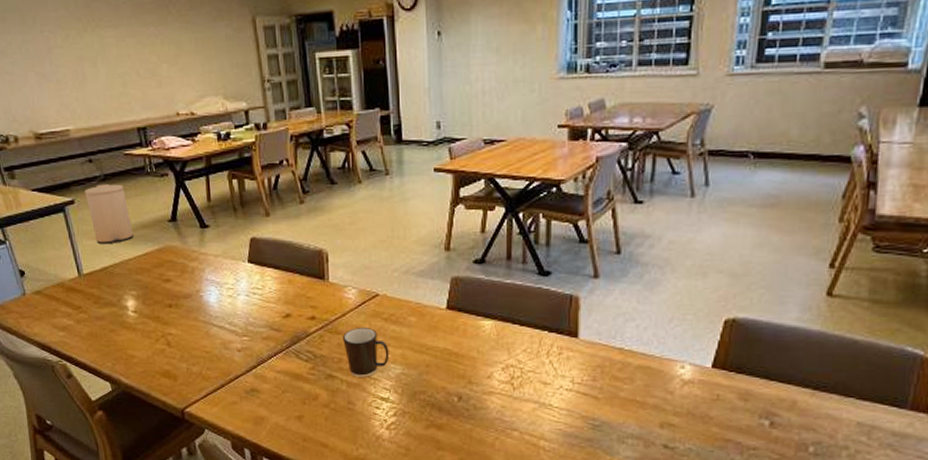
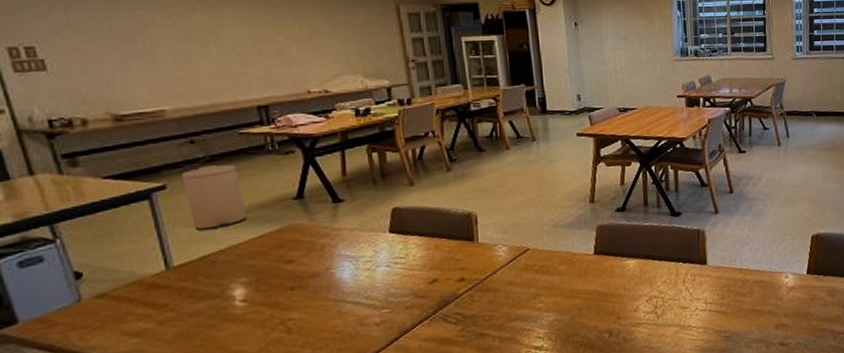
mug: present [343,328,389,377] -> none [494,281,542,331]

